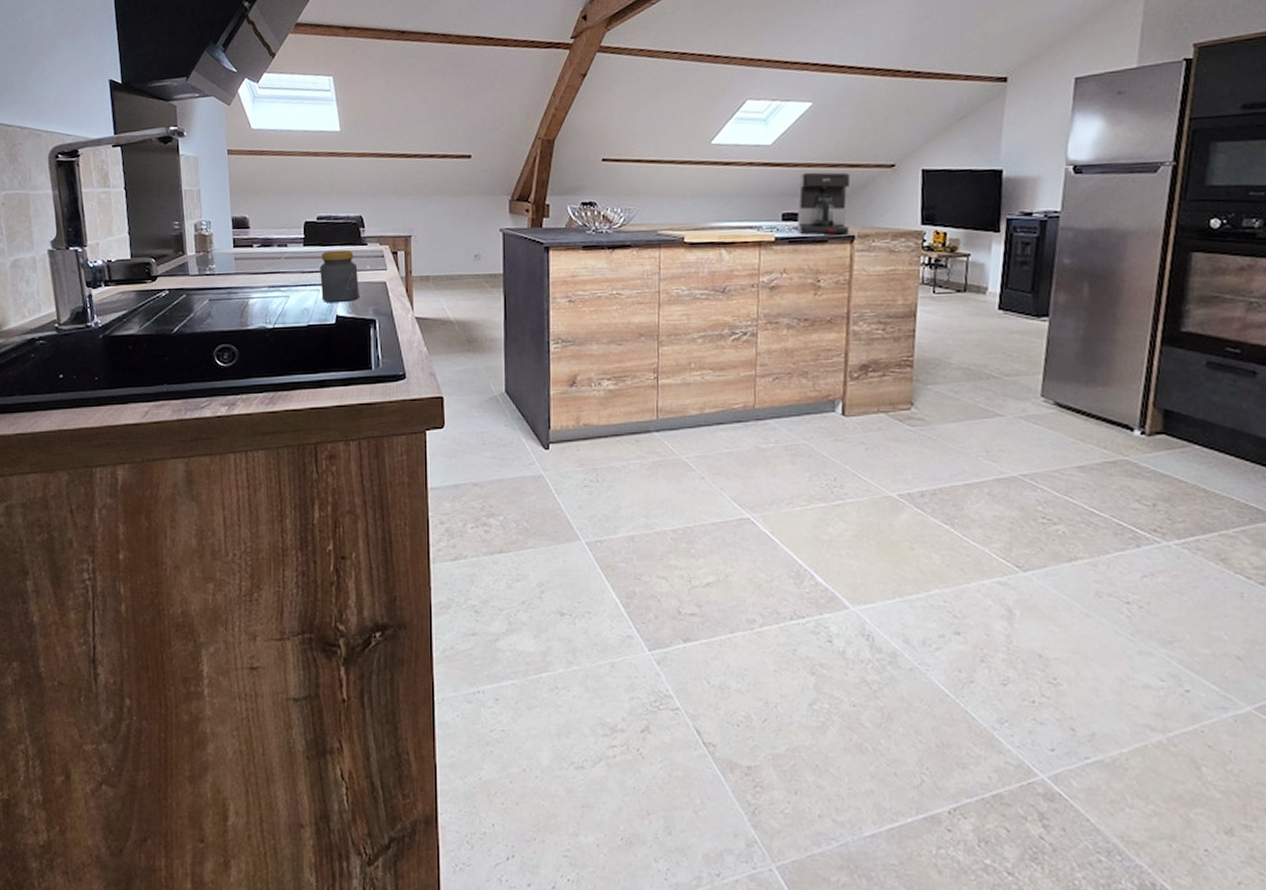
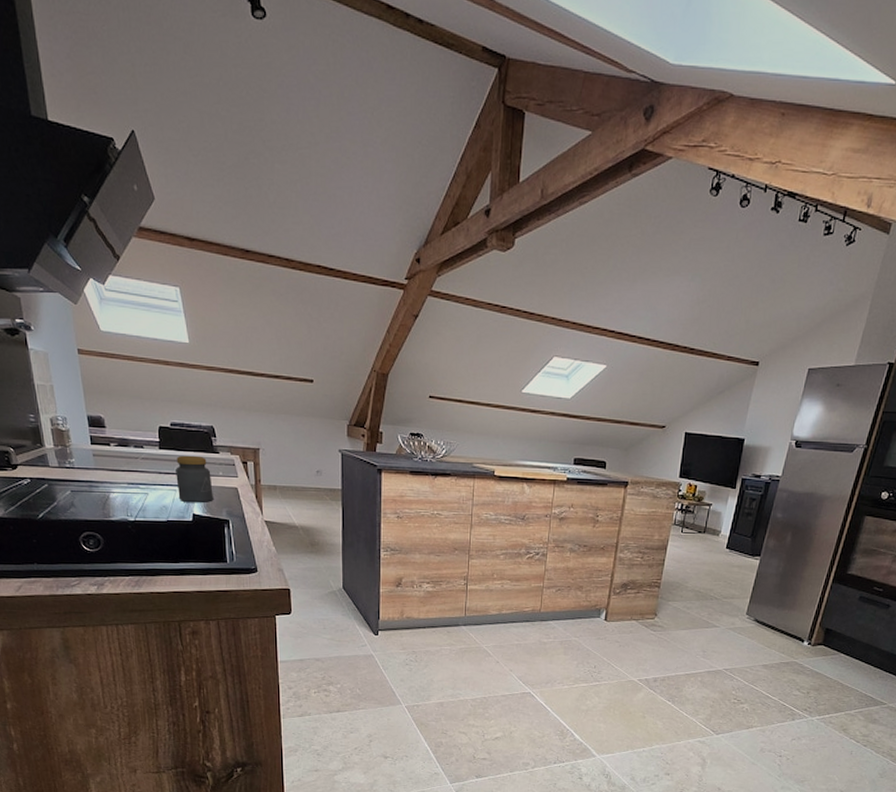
coffee maker: present [796,172,851,235] -> none [584,425,630,480]

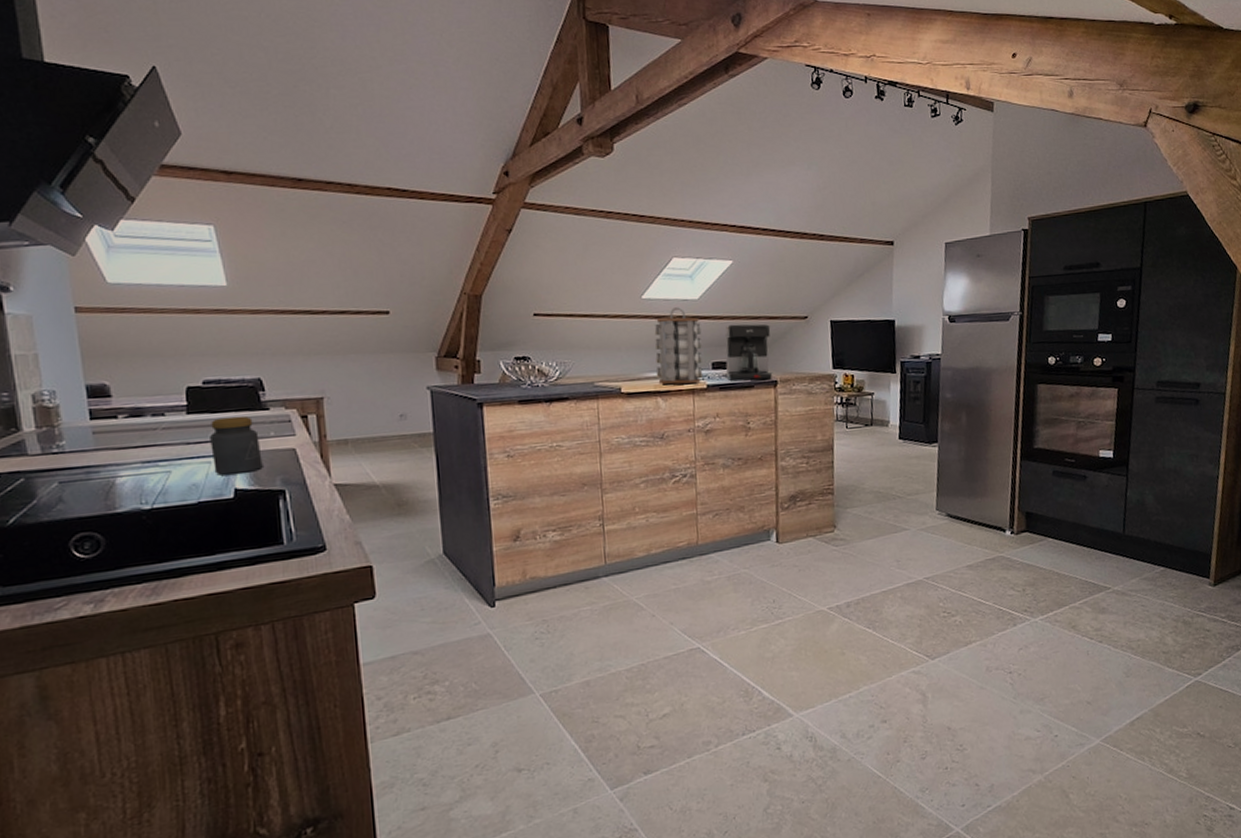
spice rack: none [525,404,570,476] -> present [654,307,703,386]
coffee maker: none [584,425,630,480] -> present [725,324,772,382]

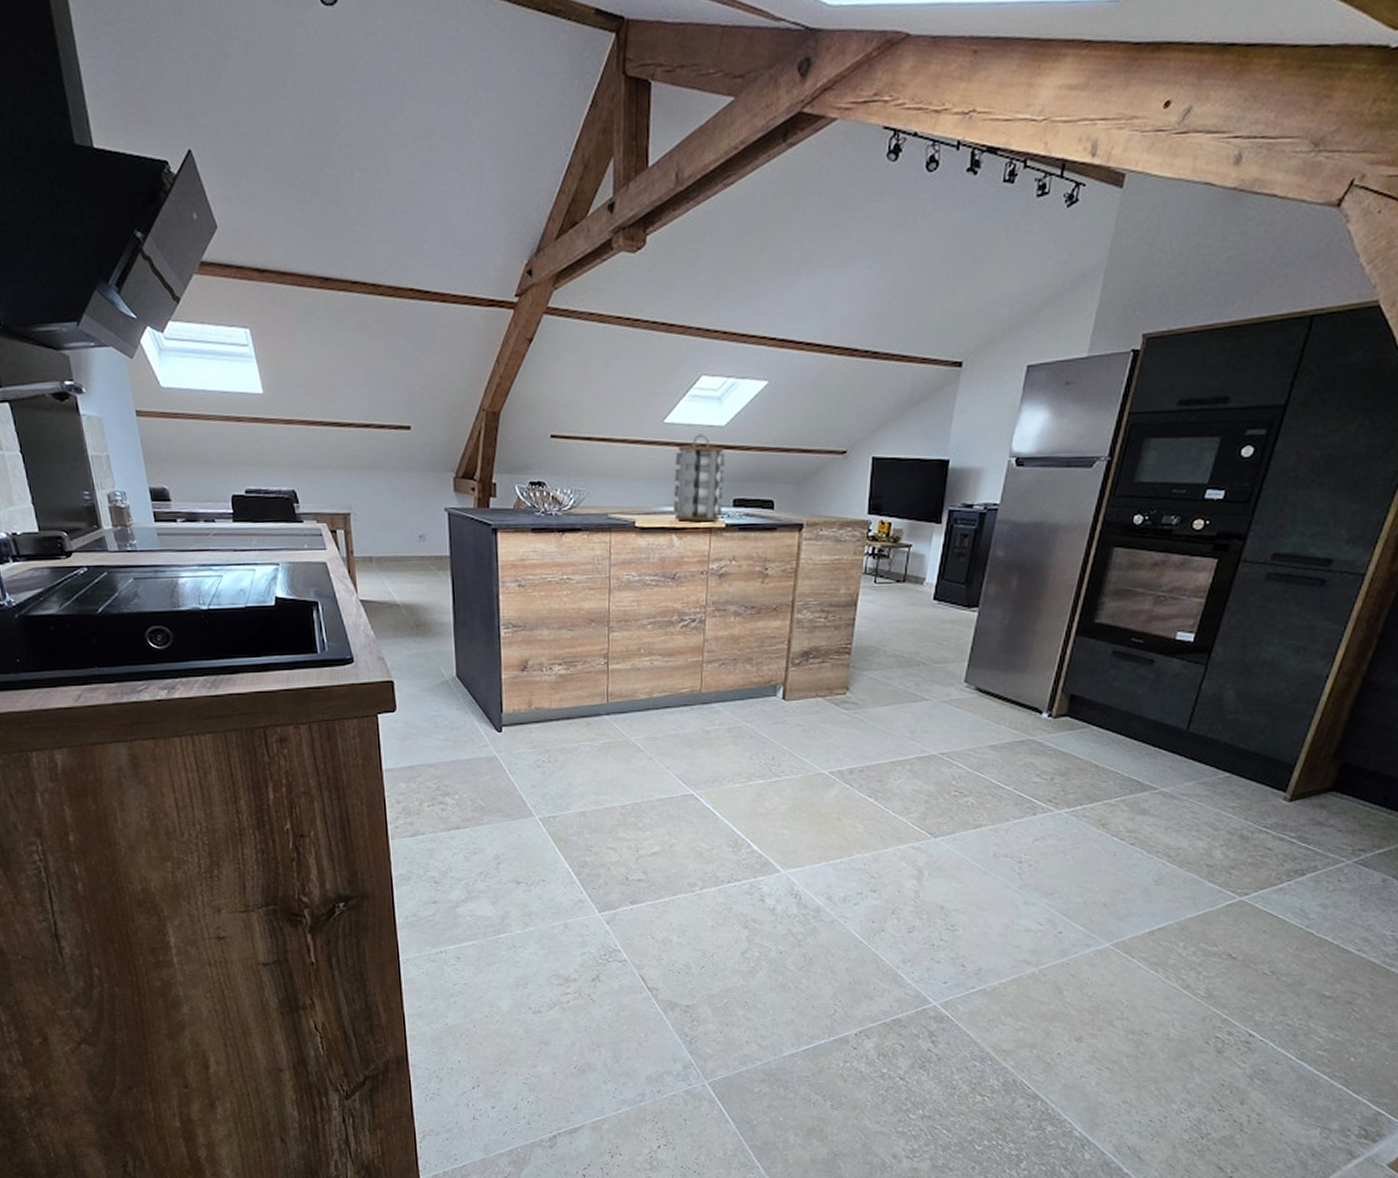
jar: present [210,416,263,477] -> none [253,527,299,584]
coffee maker: present [725,324,772,382] -> none [747,456,802,523]

